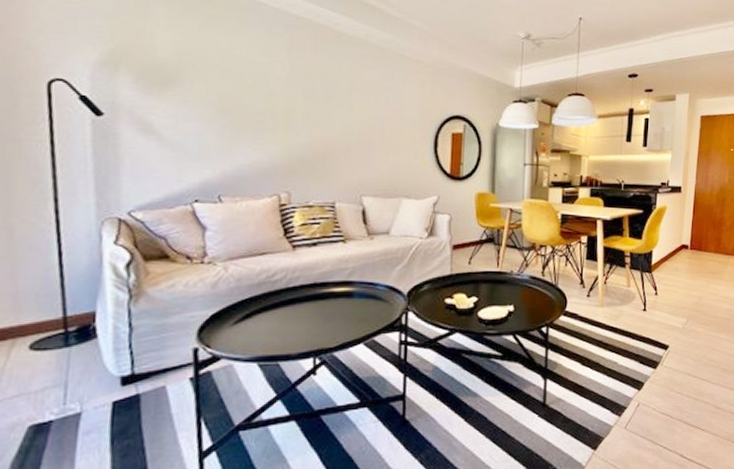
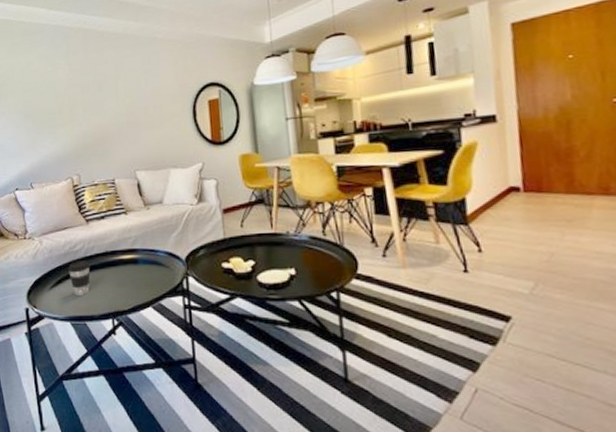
coffee cup: none [261,292,292,332] -> present [68,261,91,295]

